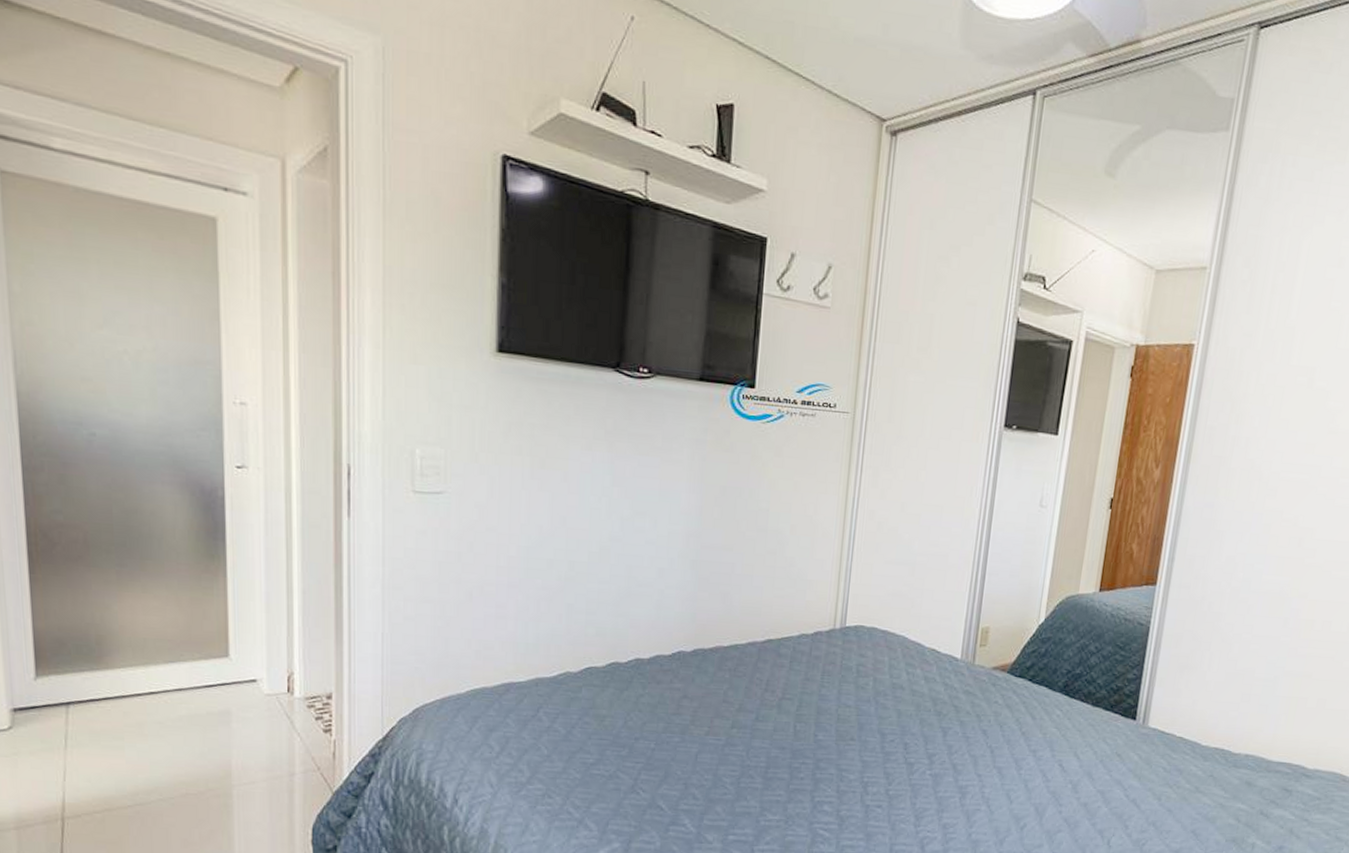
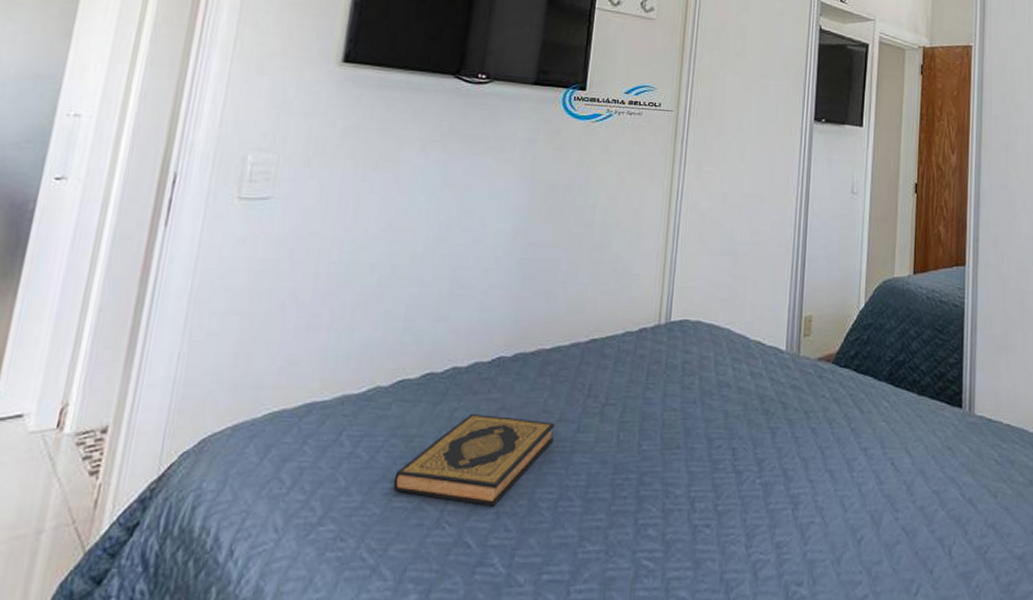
hardback book: none [590,700,735,778] -> present [393,414,555,506]

